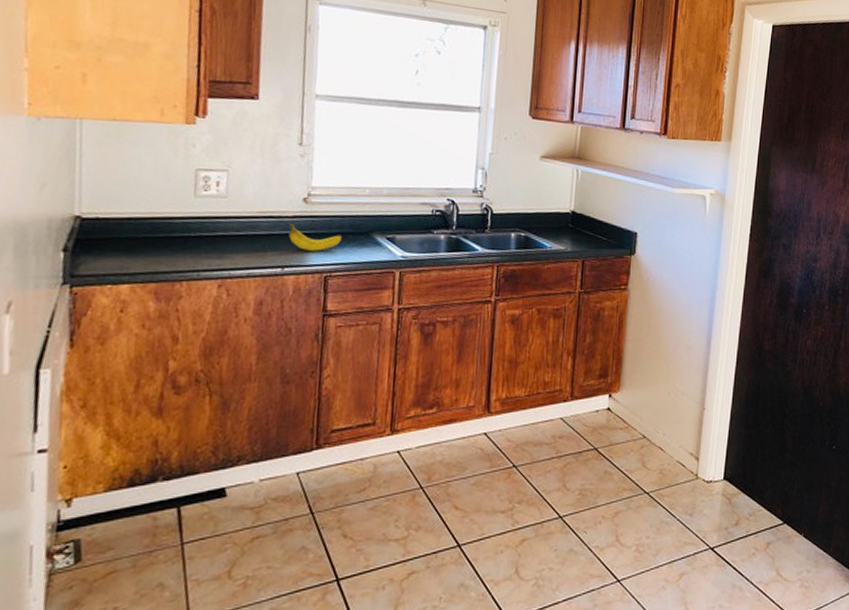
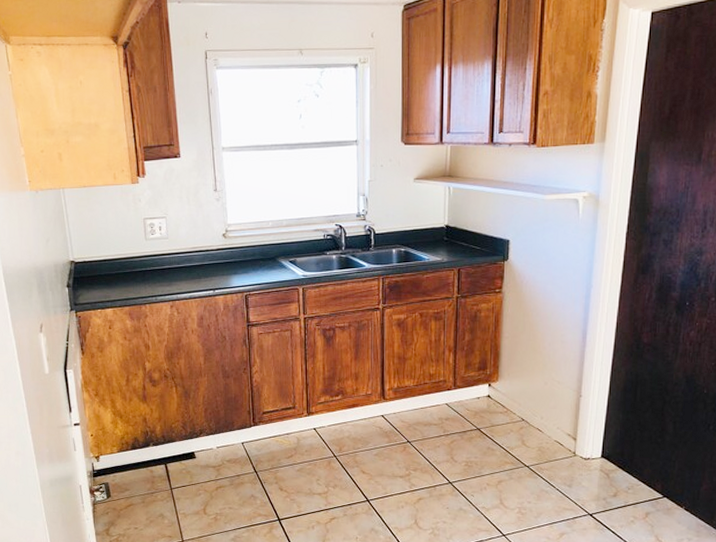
fruit: present [288,221,343,251] -> none [214,253,256,276]

